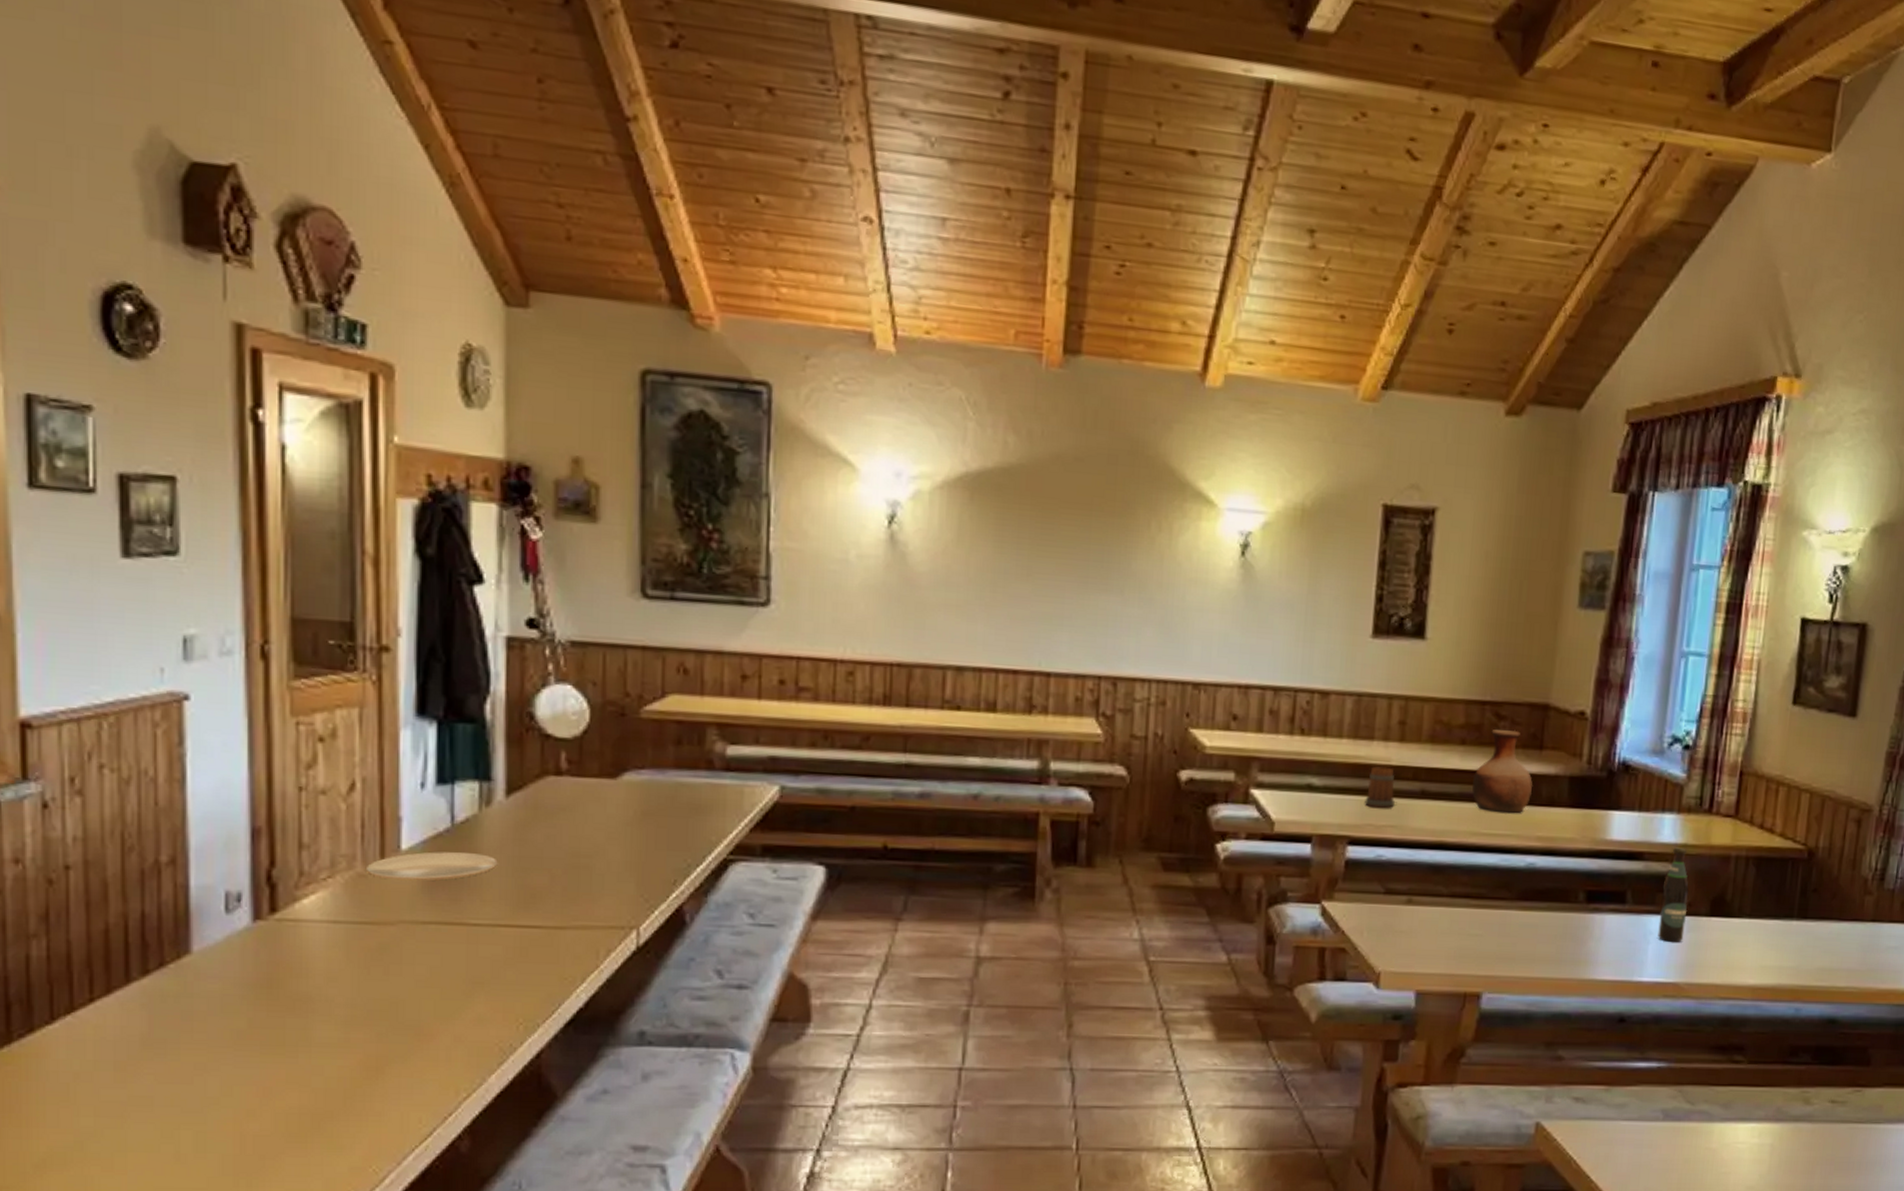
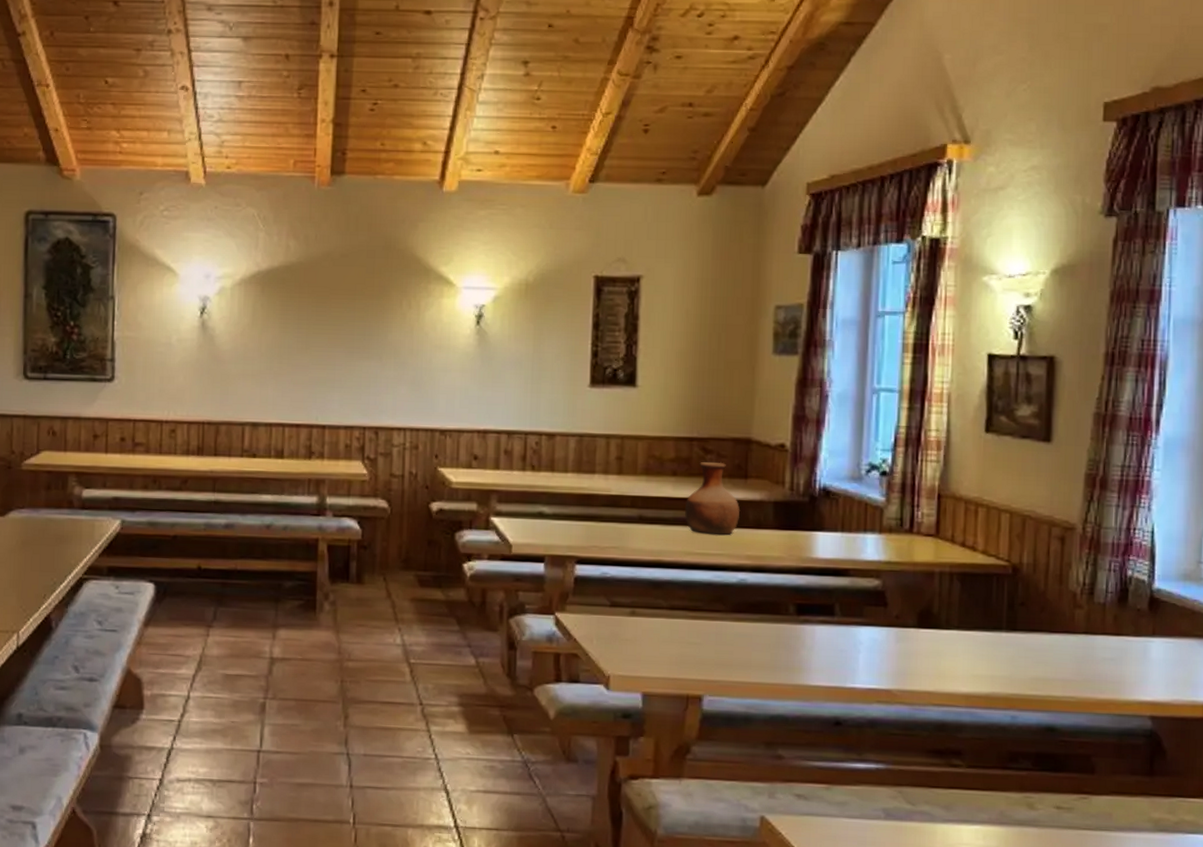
beer mug: present [1365,766,1395,810] -> none [590,496,616,534]
bottle: present [1658,847,1690,942] -> none [868,564,896,652]

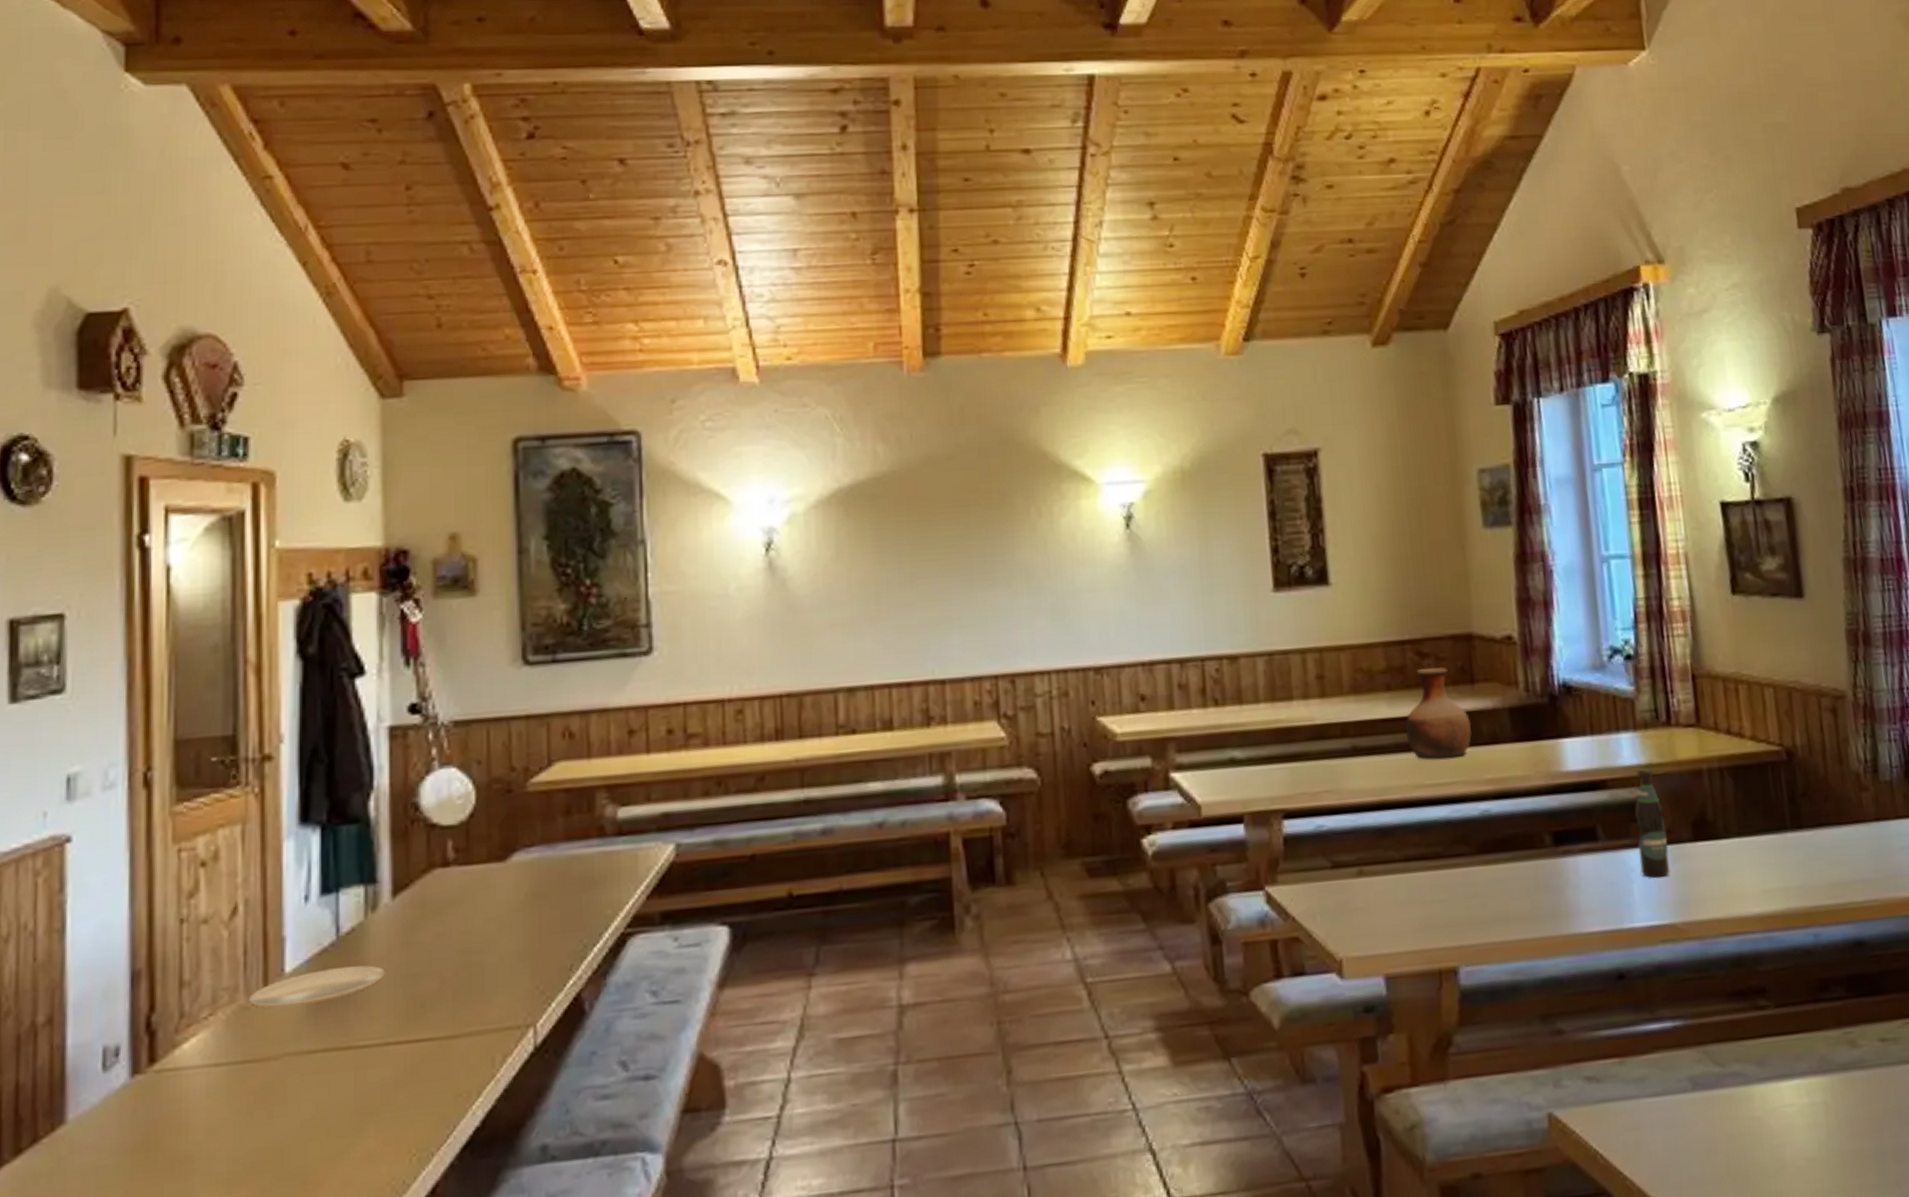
bottle: none [868,564,896,652] -> present [1634,768,1671,878]

